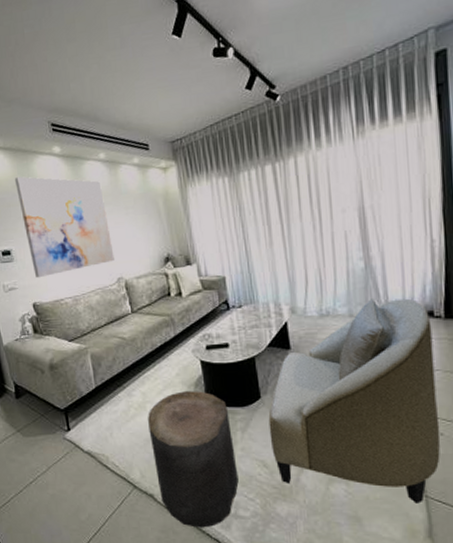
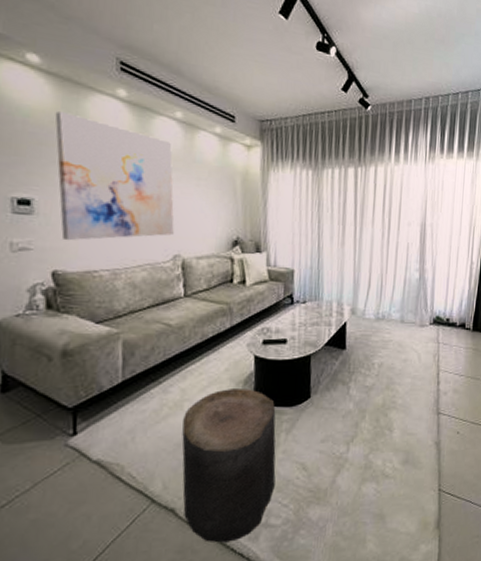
armchair: present [268,298,440,504] -> none [313,308,463,497]

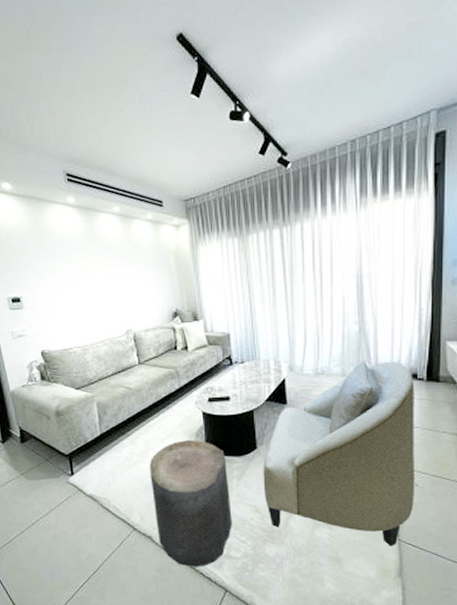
wall art: present [55,111,174,241] -> none [27,225,124,327]
armchair: none [313,308,463,497] -> present [263,360,415,546]

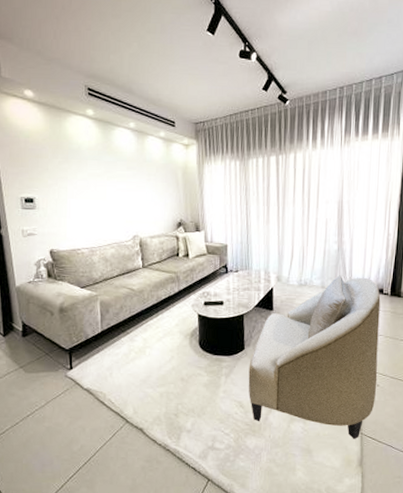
stool: present [150,440,232,567] -> none [146,340,218,458]

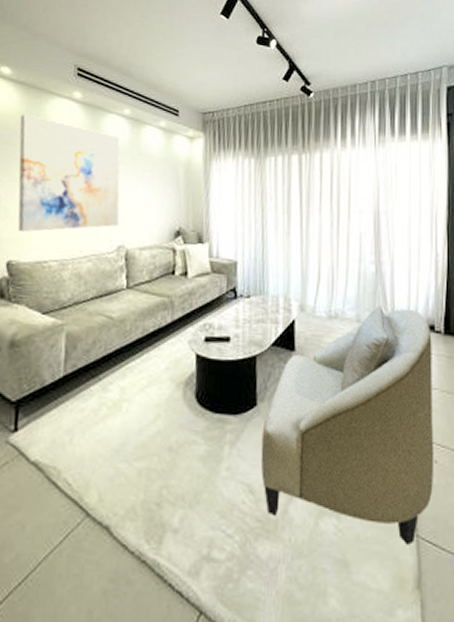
wall art: none [45,131,133,228] -> present [18,115,120,233]

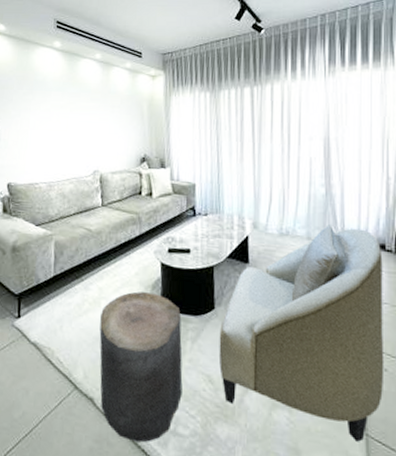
wall art: present [18,115,120,233] -> none [13,63,94,160]
stool: none [118,390,219,575] -> present [99,291,183,443]

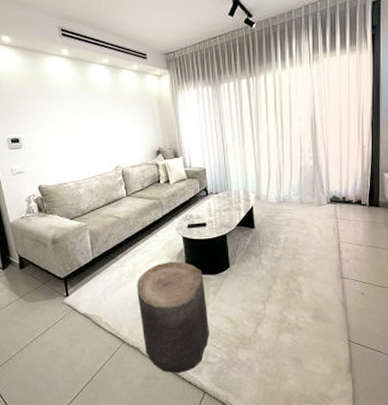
armchair: present [218,225,383,442] -> none [235,190,361,347]

